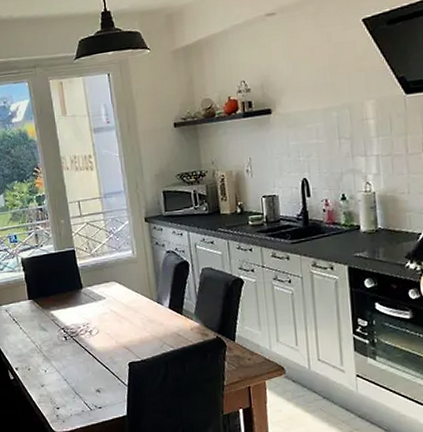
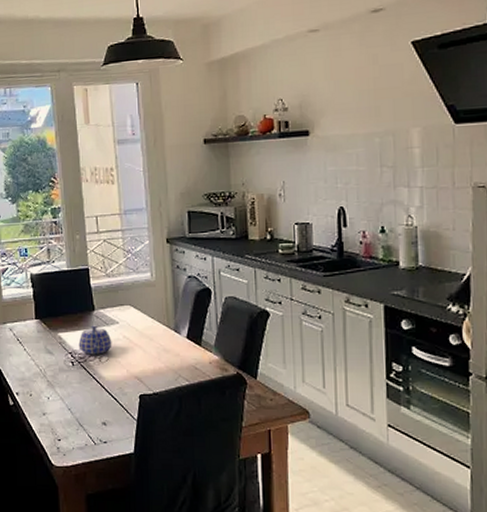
teapot: none [69,302,101,329] -> present [78,325,112,355]

